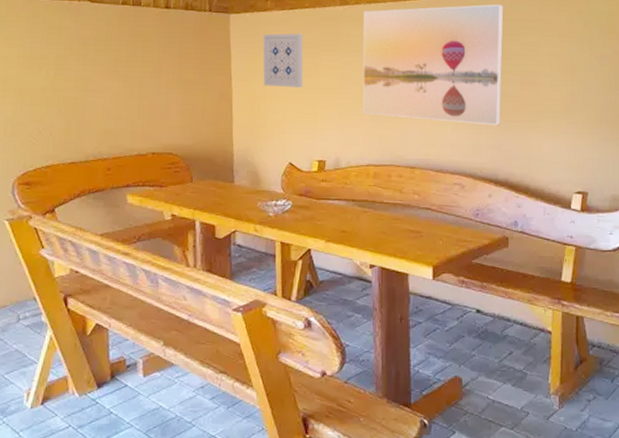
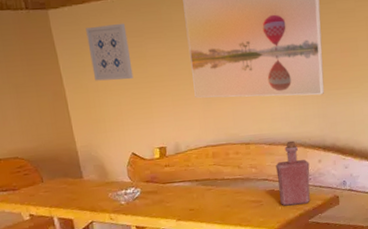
bottle: none [441,170,478,241] -> present [276,140,311,206]

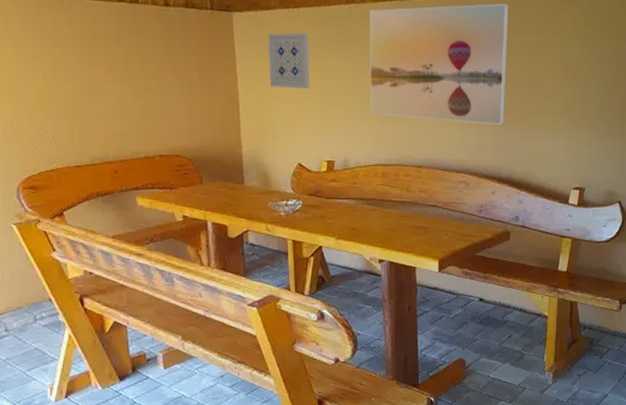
bottle: present [276,140,311,206] -> none [447,168,482,236]

